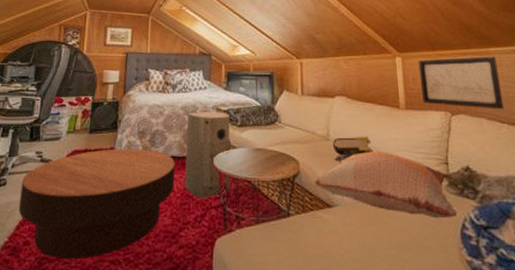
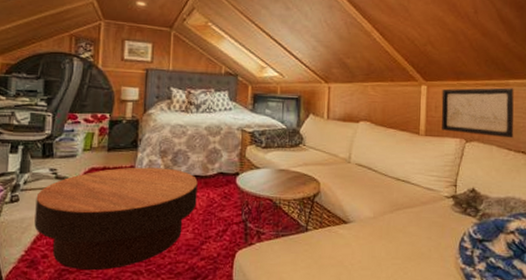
air purifier: present [185,111,232,199] -> none [207,132,256,215]
decorative pillow: present [314,150,458,219] -> none [332,173,459,234]
book: present [332,136,374,159] -> none [353,159,391,180]

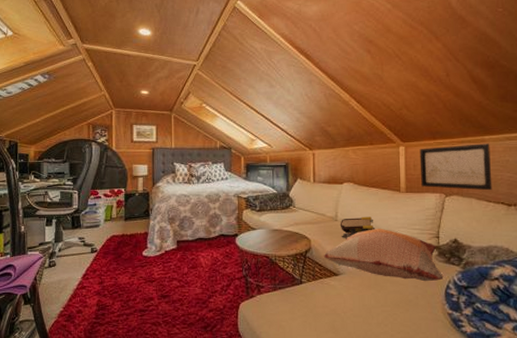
coffee table: present [34,167,198,271] -> none [69,233,203,323]
decorative pillow: none [332,173,459,234] -> present [323,228,444,282]
book: none [353,159,391,180] -> present [340,216,376,236]

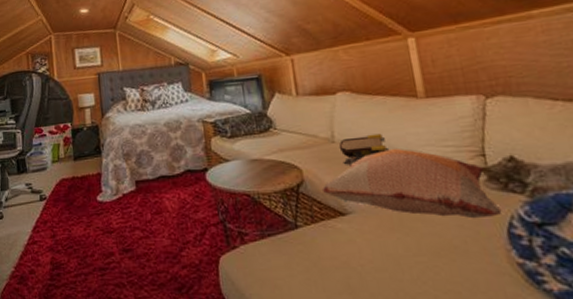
wall art: present [419,143,492,191] -> none [436,19,557,88]

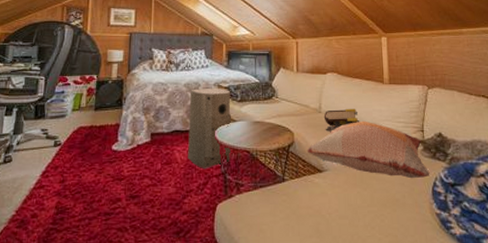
air purifier: none [172,124,228,217] -> present [188,87,232,168]

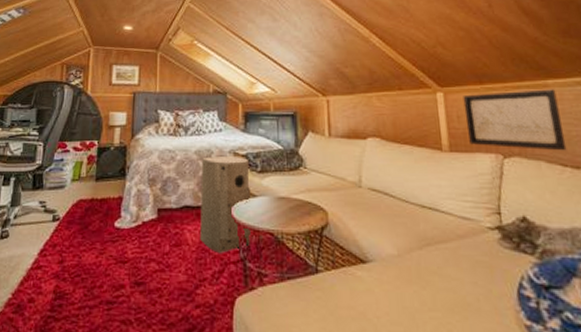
decorative pillow: present [306,120,430,179] -> none [345,198,514,277]
book: present [323,108,360,129] -> none [365,182,413,208]
wall art: none [401,36,473,83] -> present [463,89,567,151]

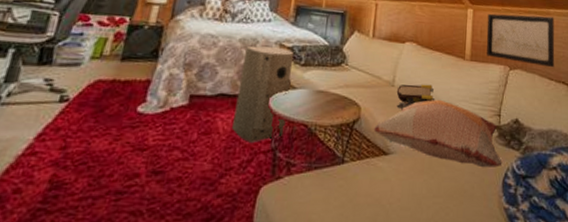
decorative pillow: none [345,198,514,277] -> present [373,99,502,168]
book: none [365,182,413,208] -> present [396,84,435,107]

